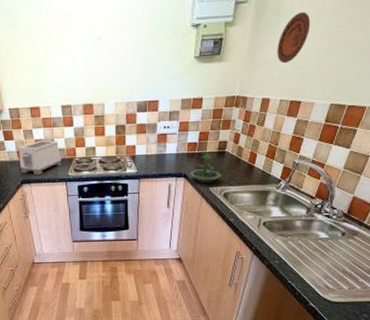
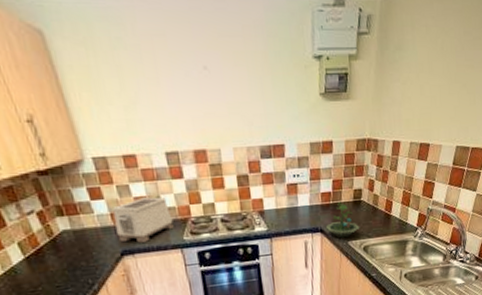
decorative plate: present [277,11,311,64] -> none [403,47,433,103]

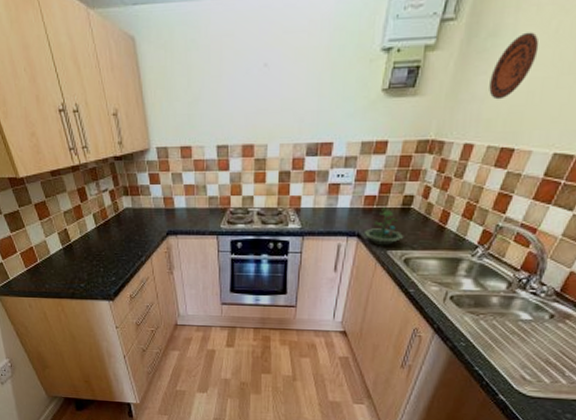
toaster: present [112,197,174,243] -> none [166,186,214,225]
decorative plate: none [403,47,433,103] -> present [489,32,539,100]

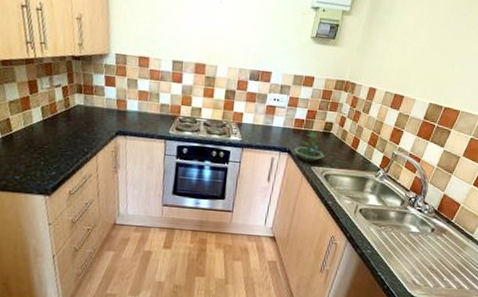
decorative plate: present [489,32,539,100] -> none [386,14,418,59]

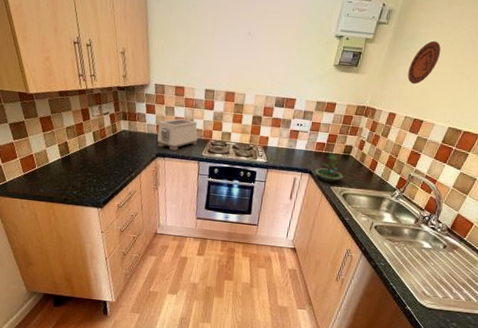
toaster: none [117,92,165,128] -> present [157,118,198,151]
decorative plate: none [386,14,418,59] -> present [407,40,441,85]

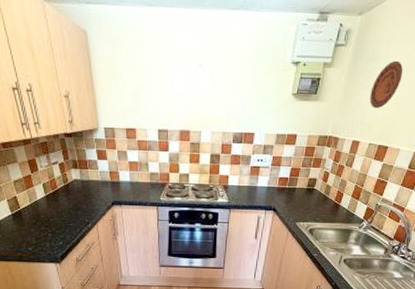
toaster: present [157,118,198,151] -> none [112,163,155,197]
terrarium: present [315,153,344,183] -> none [279,187,309,219]

